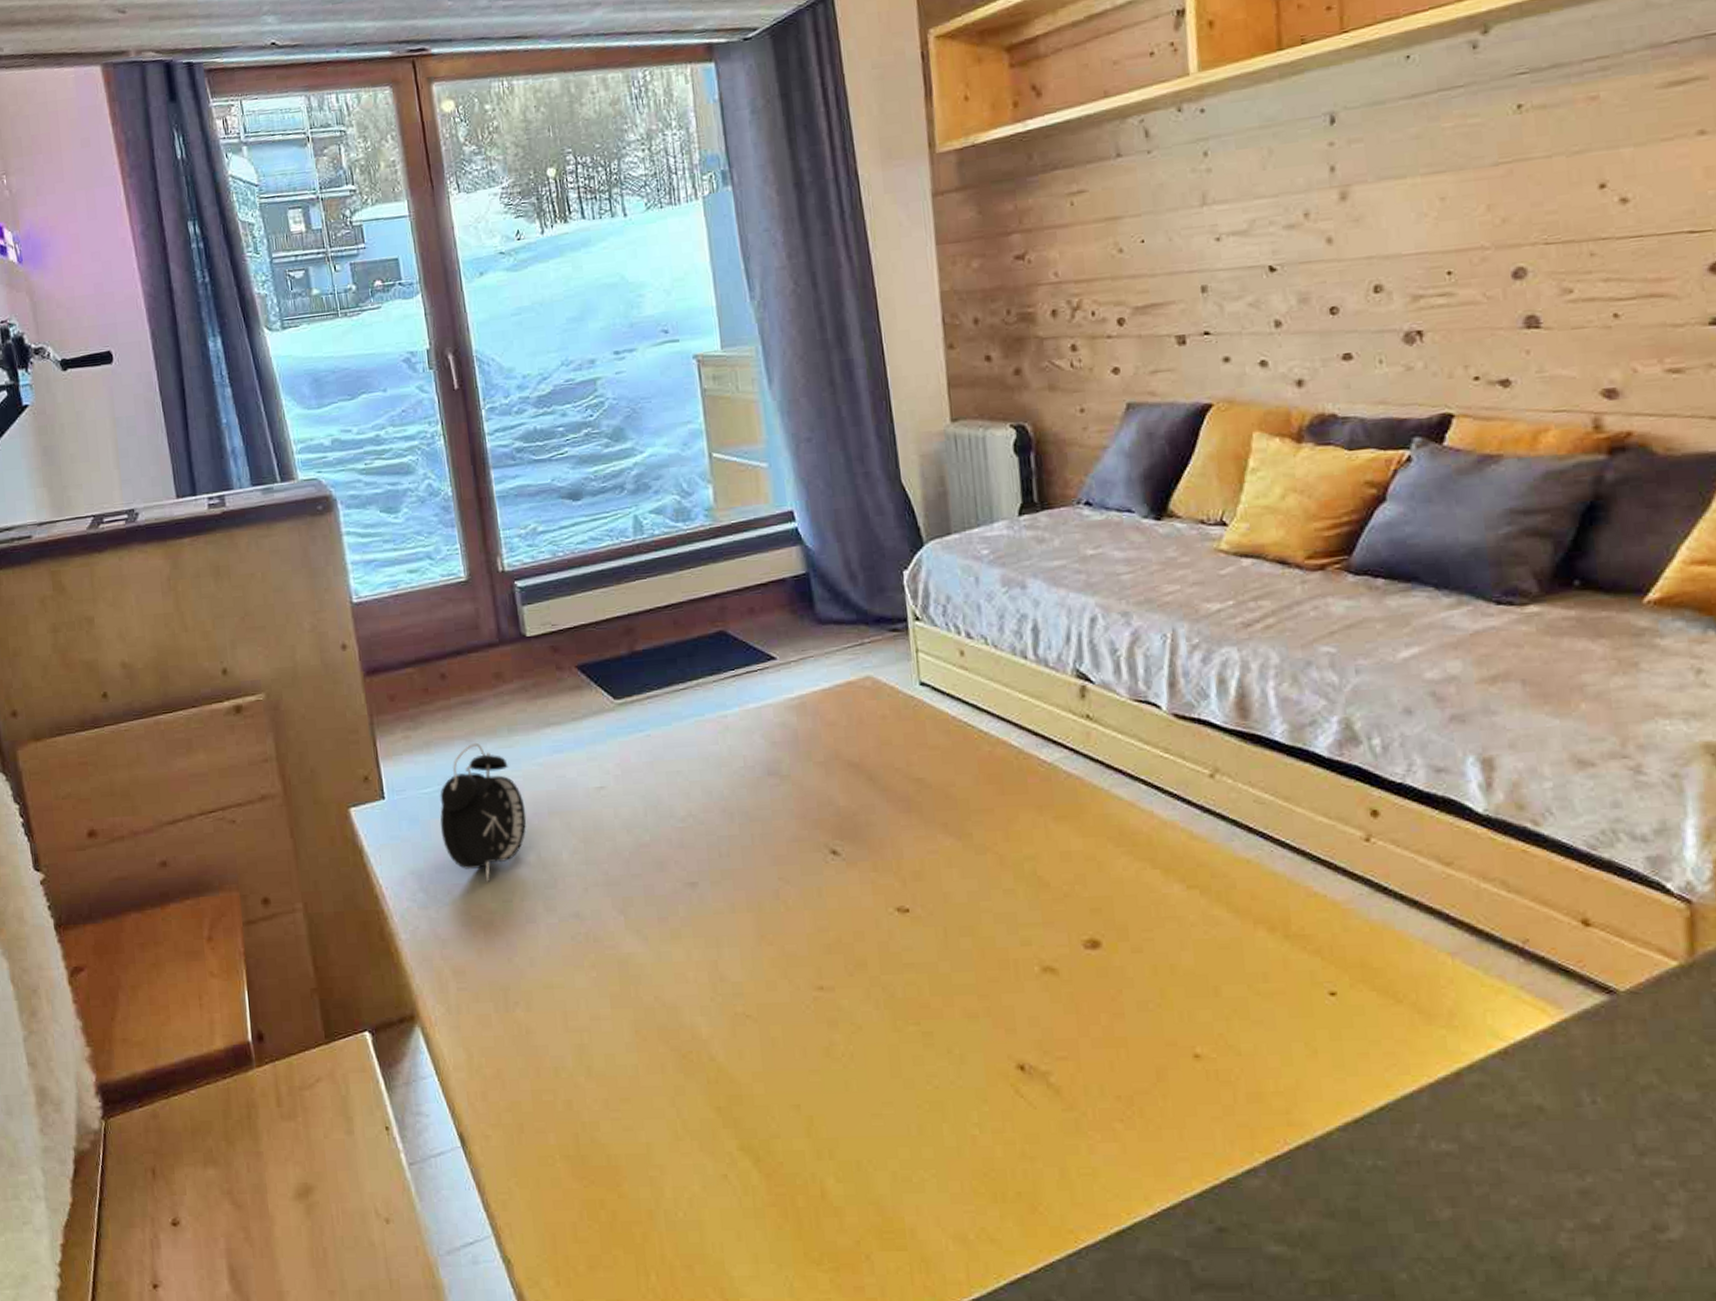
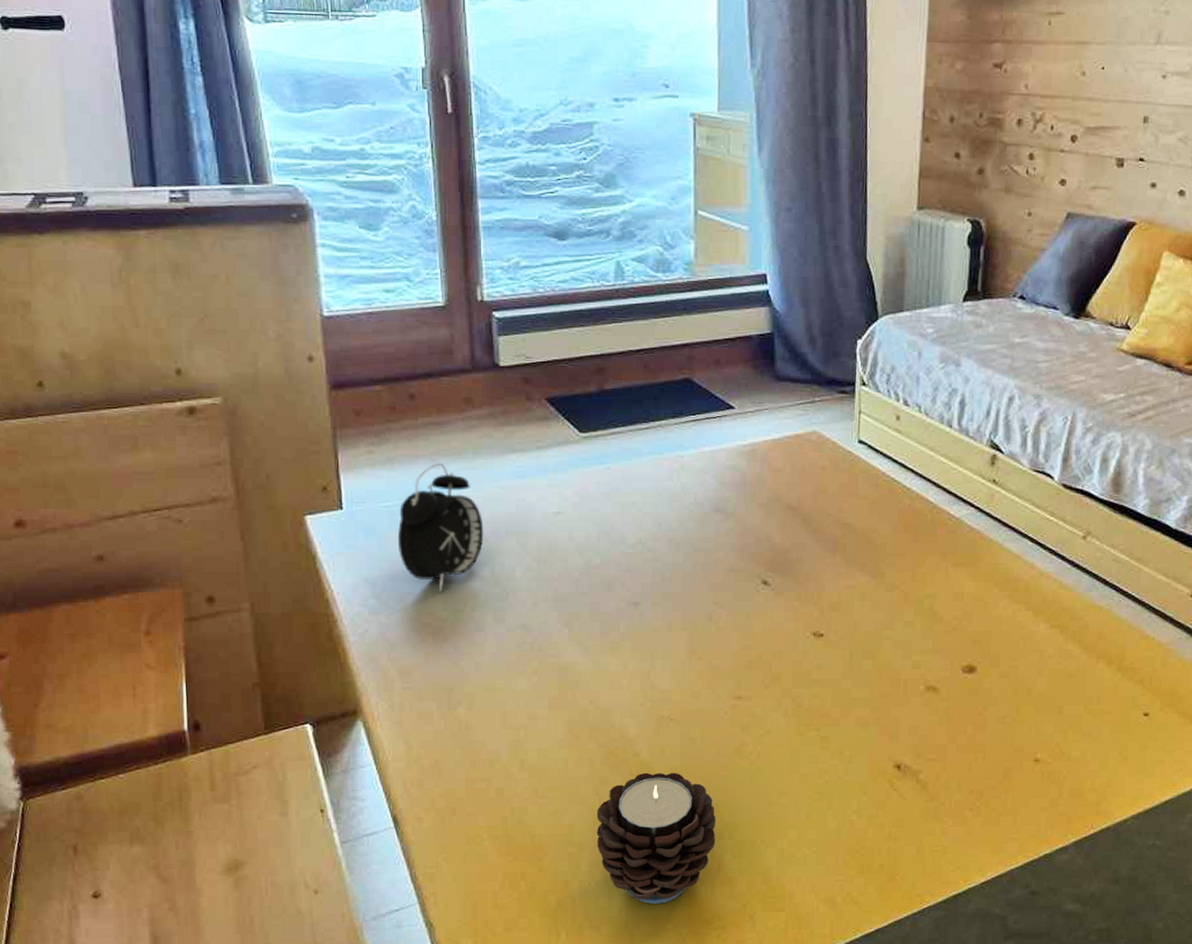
candle: none [675,1078,815,1240] -> present [596,772,716,905]

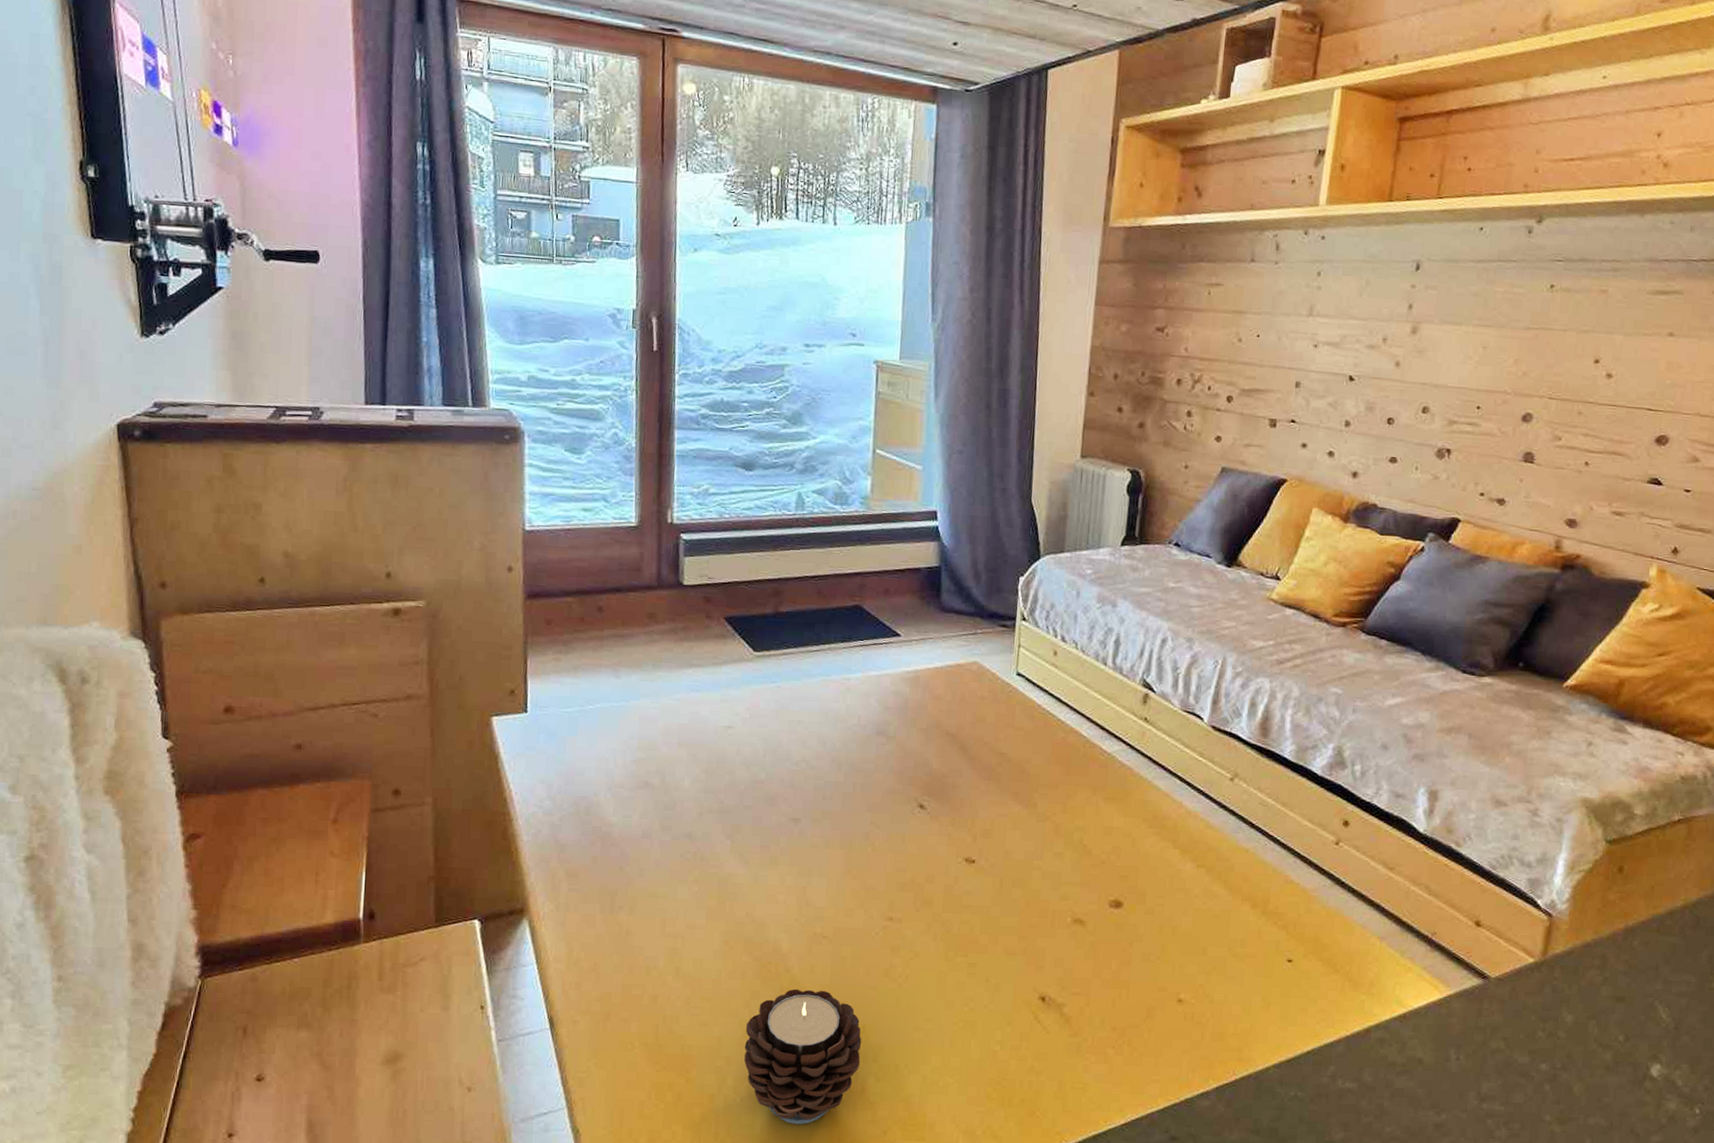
alarm clock: present [397,462,484,592] -> none [575,672,658,798]

